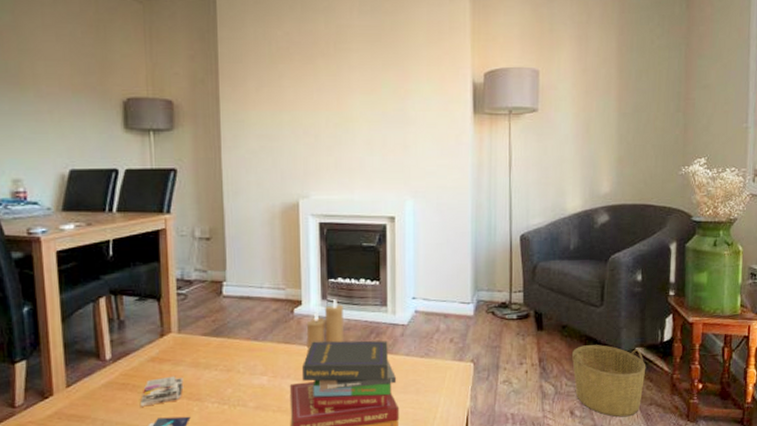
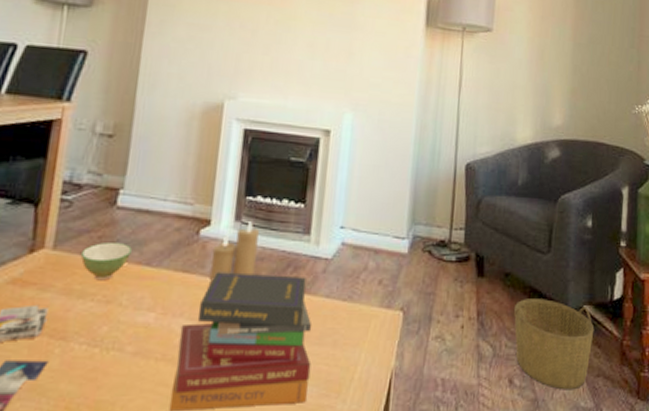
bowl: none [200,324,242,355] -> present [80,243,133,281]

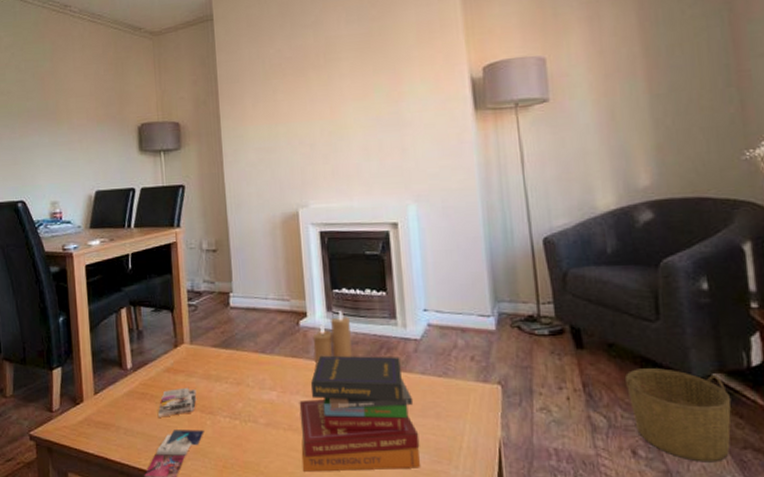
bowl: present [80,243,133,281] -> none [210,336,249,367]

